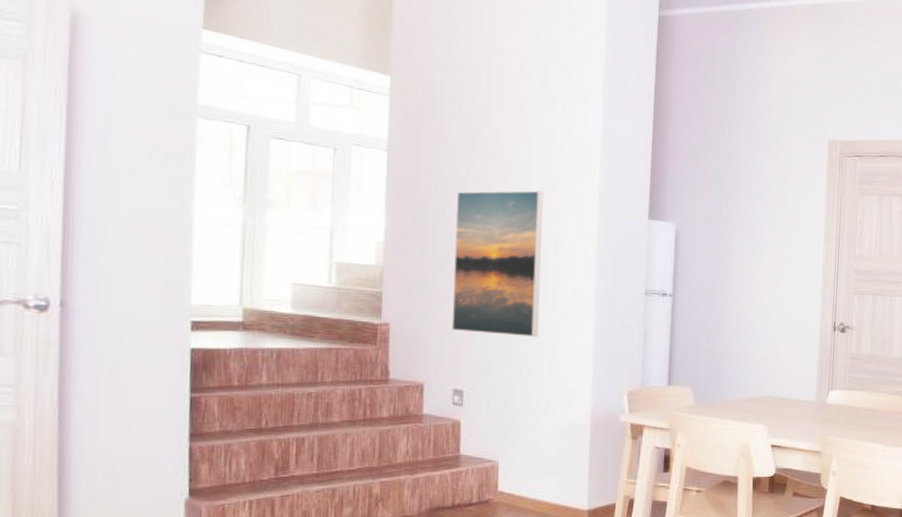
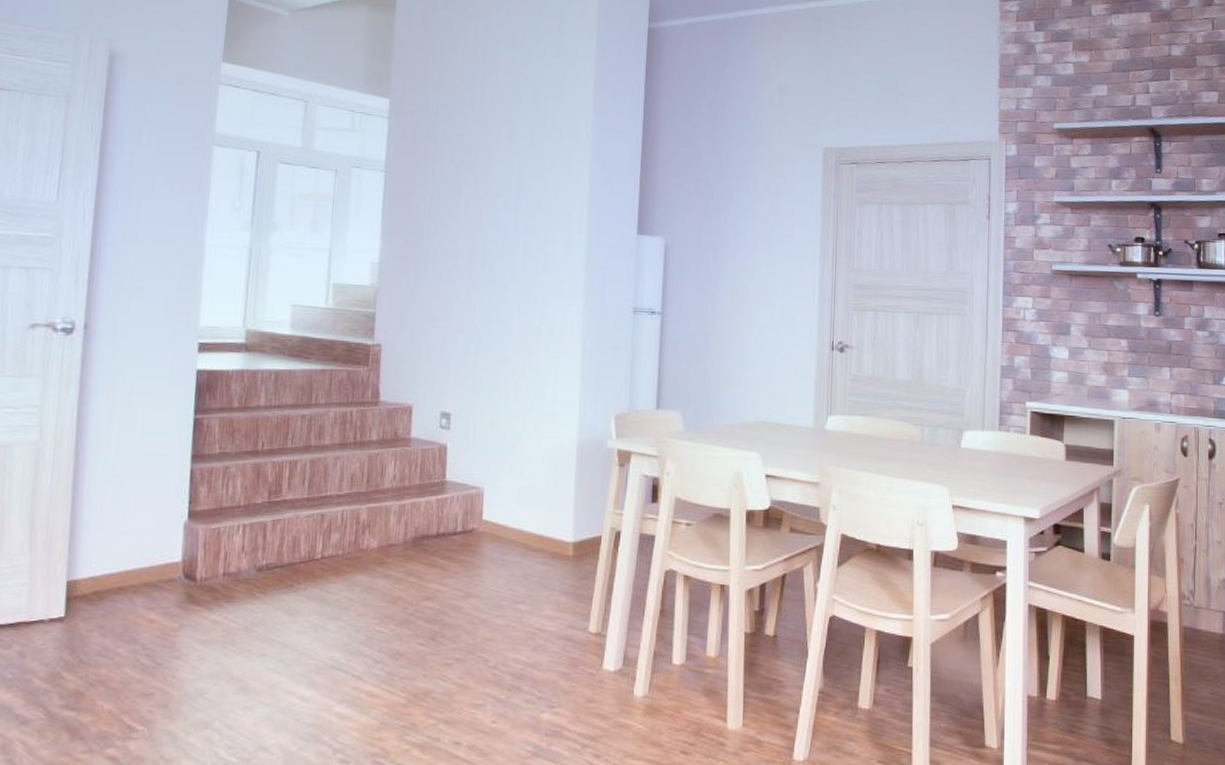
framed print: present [451,190,544,338] -> none [440,207,533,359]

